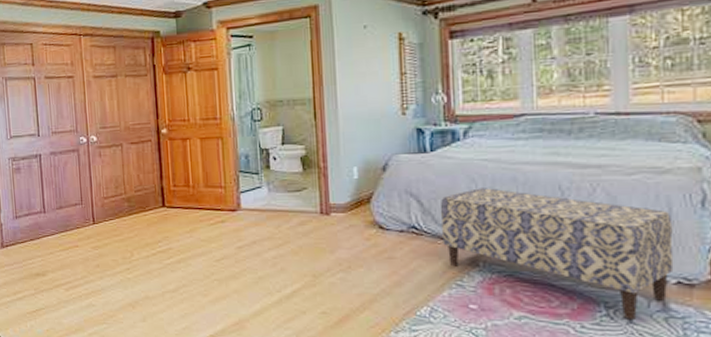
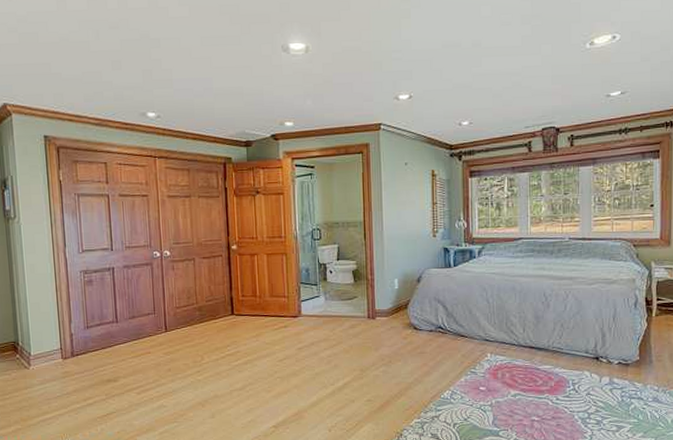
bench: present [441,188,674,321] -> none [461,295,617,393]

